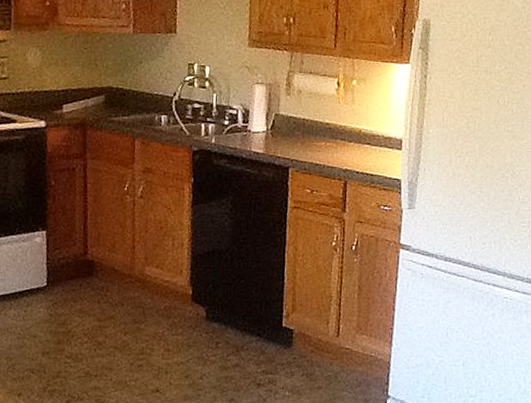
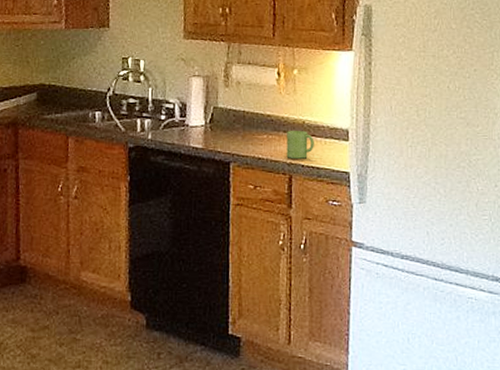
mug: none [342,139,370,166] -> present [286,131,314,159]

